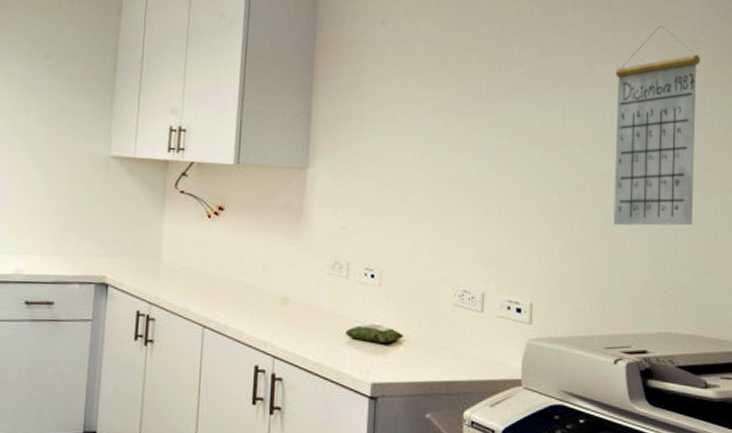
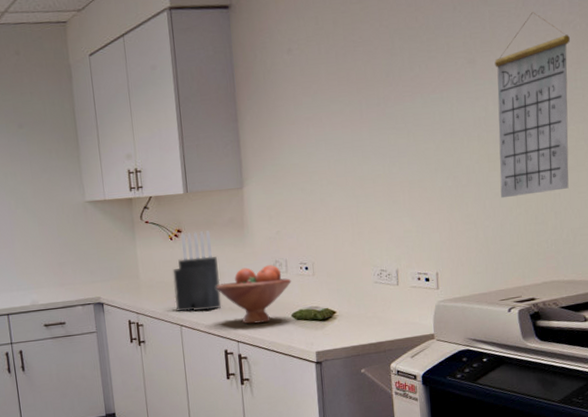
knife block: none [201,212,263,312] -> present [172,231,222,312]
fruit bowl: none [256,264,352,337] -> present [216,265,291,324]

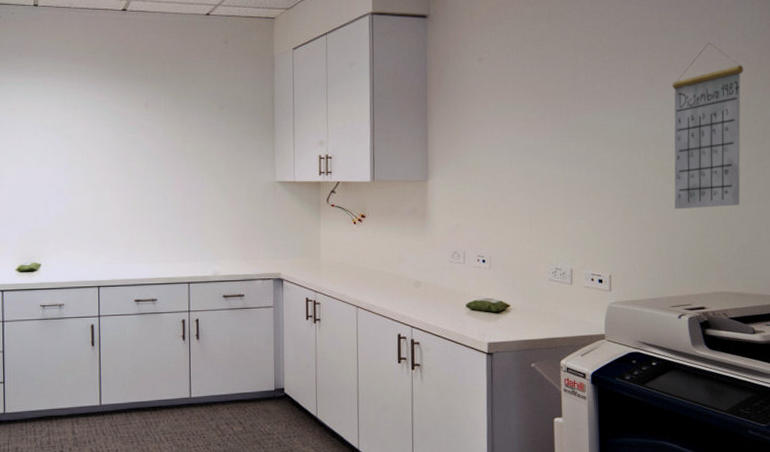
knife block: present [172,231,222,312] -> none [353,218,399,294]
fruit bowl: present [216,265,291,324] -> none [395,255,468,311]

